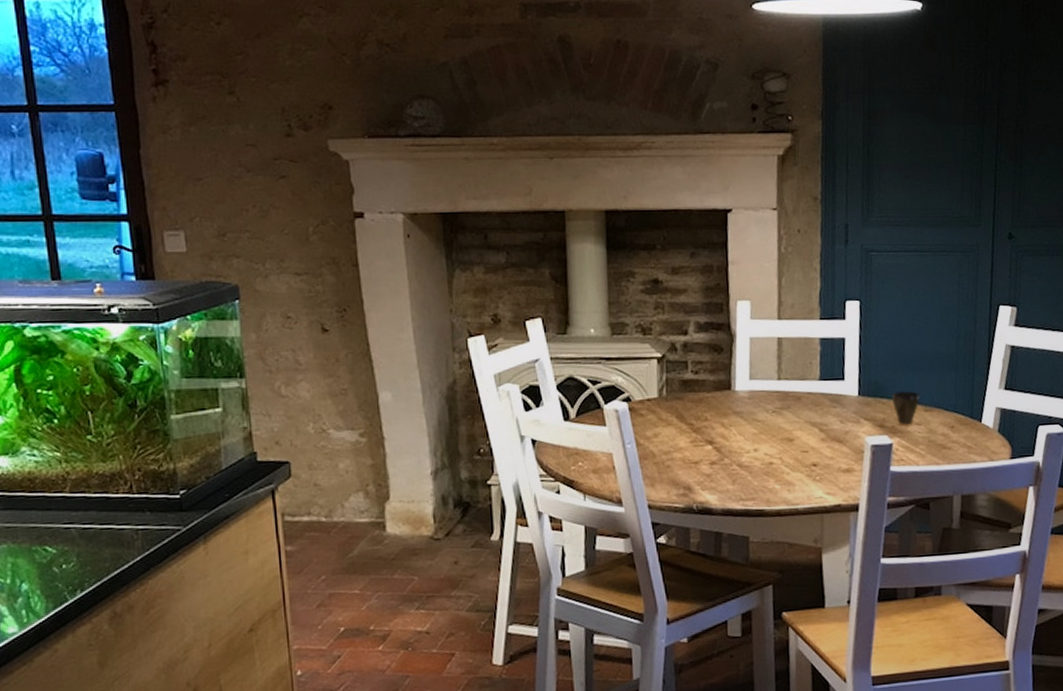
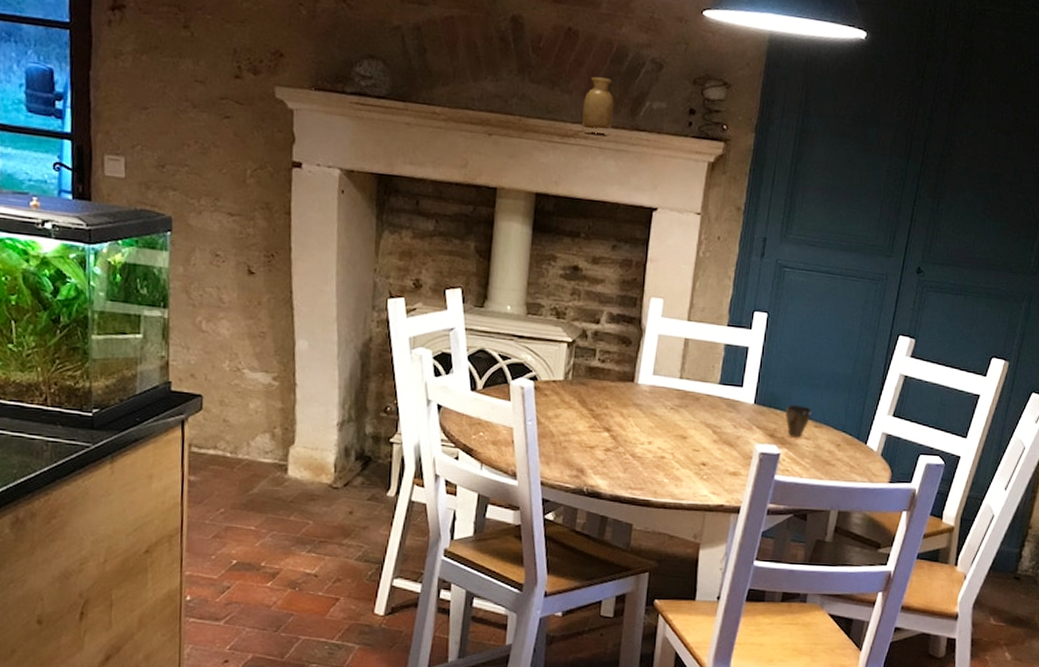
vase: none [642,85,675,146] -> present [582,76,614,137]

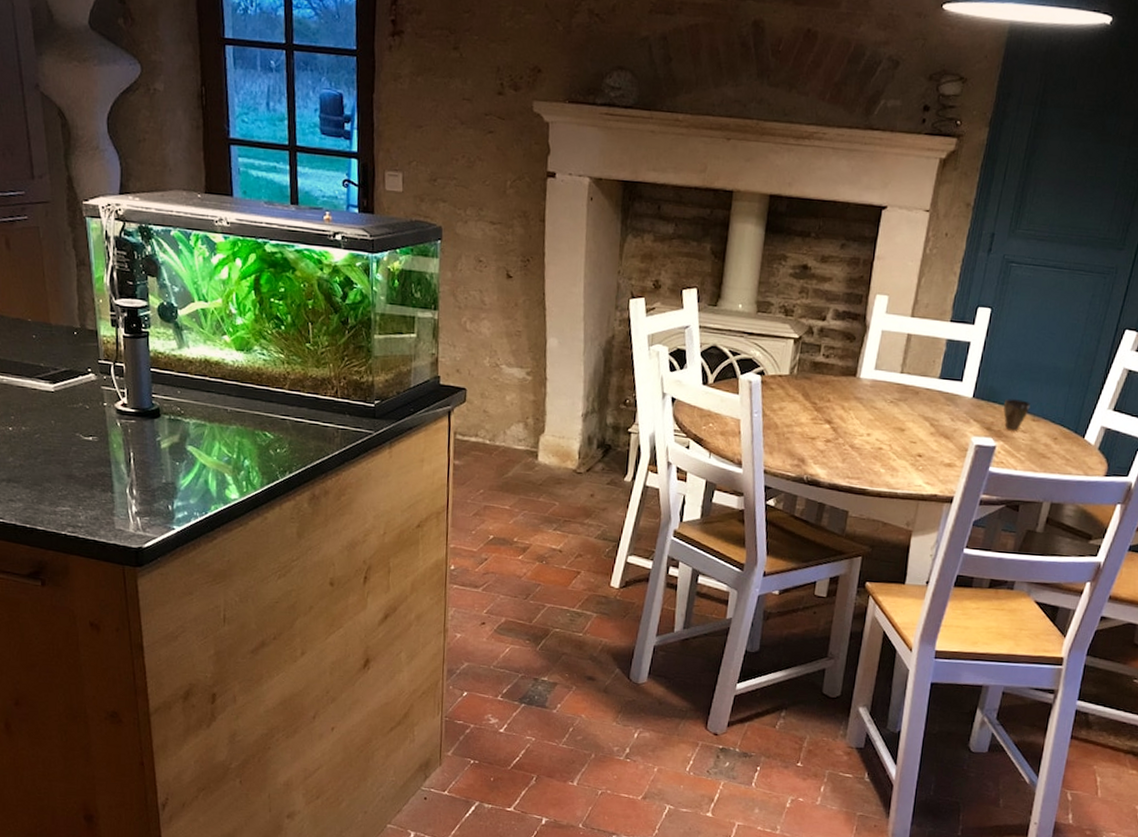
vase: present [582,76,614,137] -> none [817,77,850,138]

